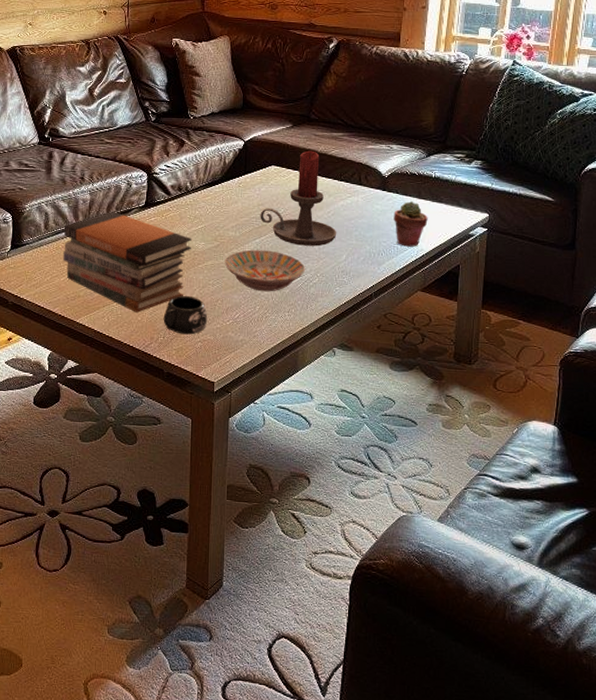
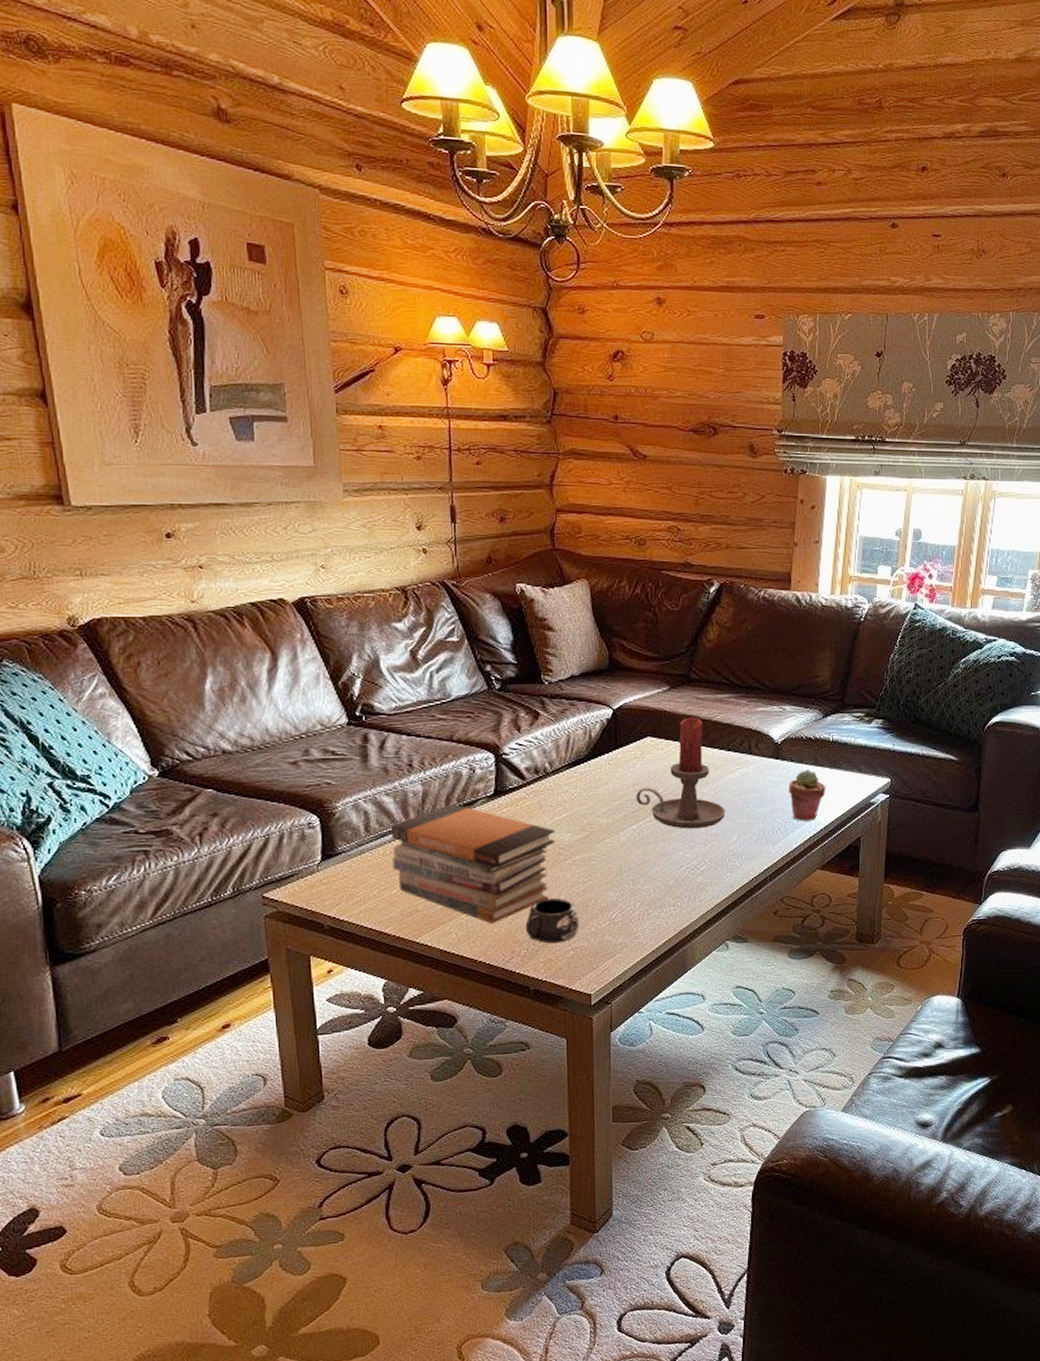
bowl: present [224,249,306,292] -> none [596,837,692,886]

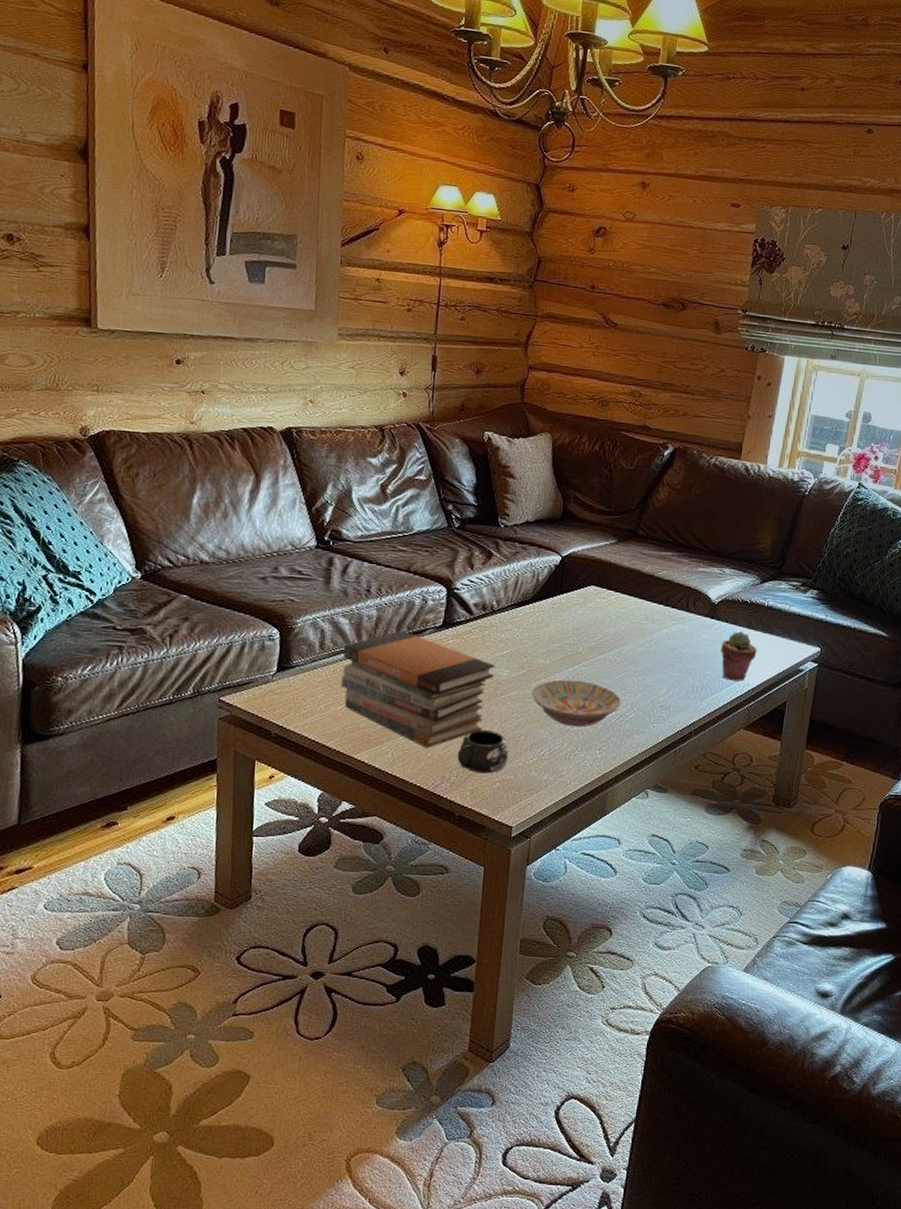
bowl: none [596,837,692,886] -> present [531,679,622,727]
candle holder: present [635,717,726,829] -> none [574,570,659,678]

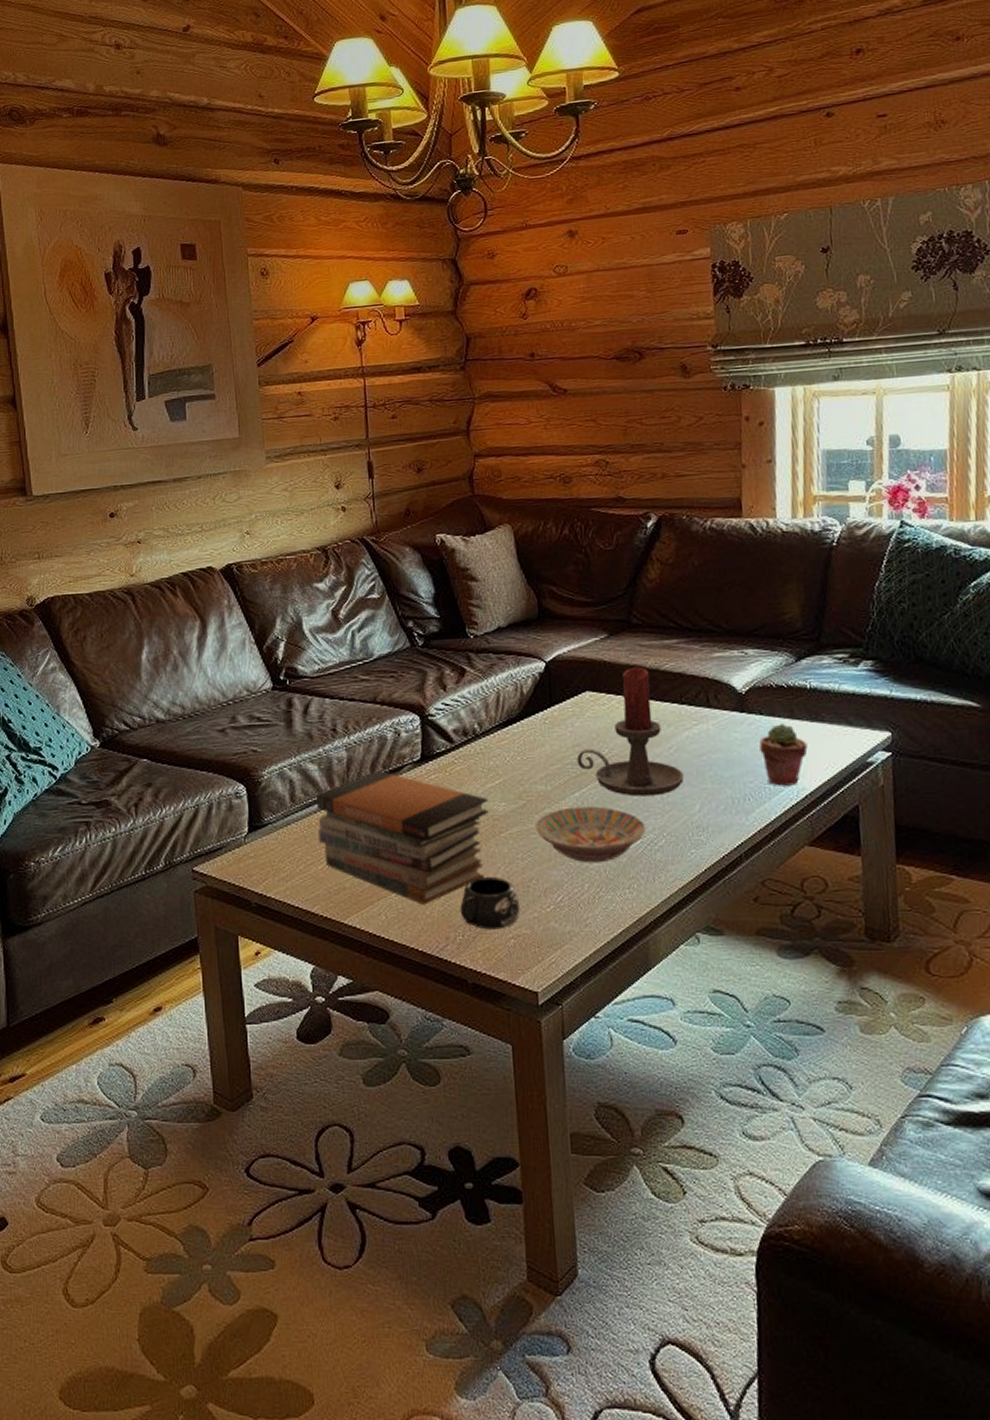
candle holder: none [574,570,659,678] -> present [576,667,685,797]

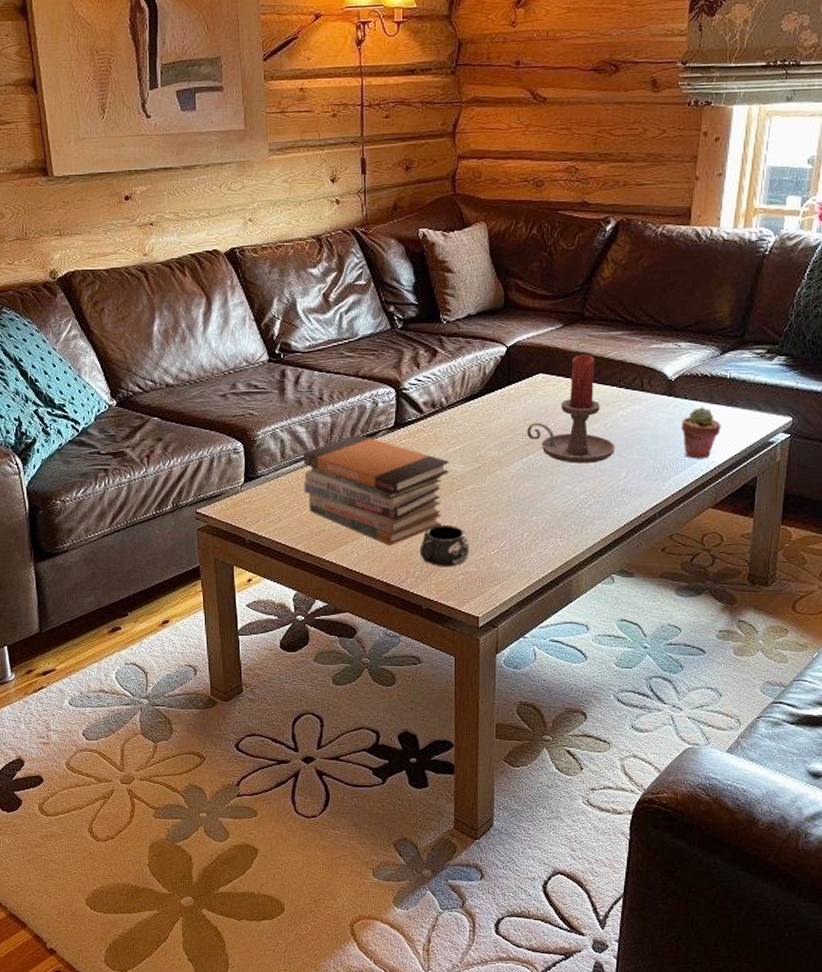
bowl: present [534,806,647,863] -> none [487,470,580,517]

